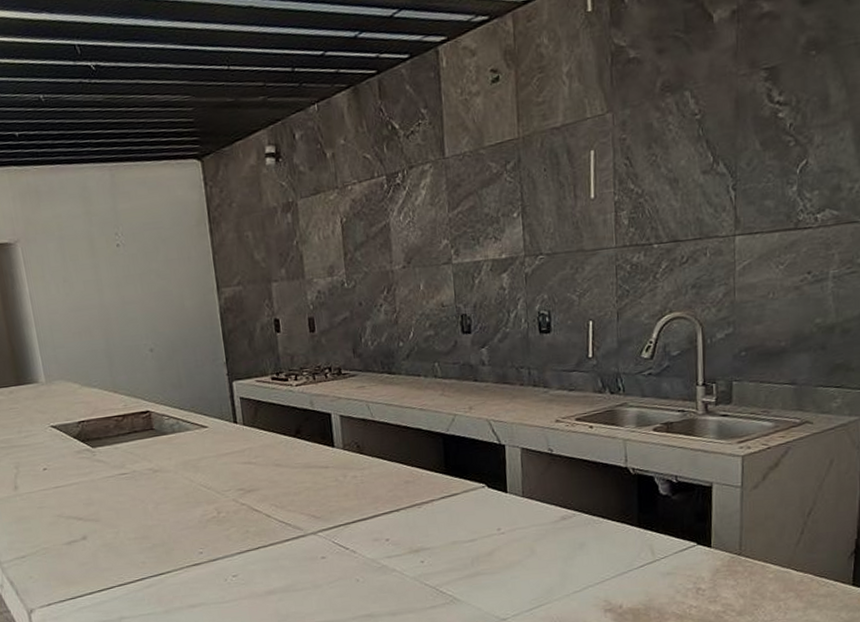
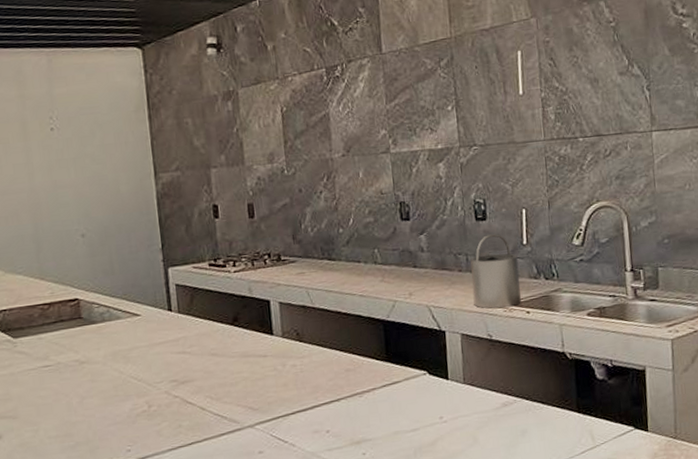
bucket: none [533,346,585,423] -> present [470,233,521,309]

